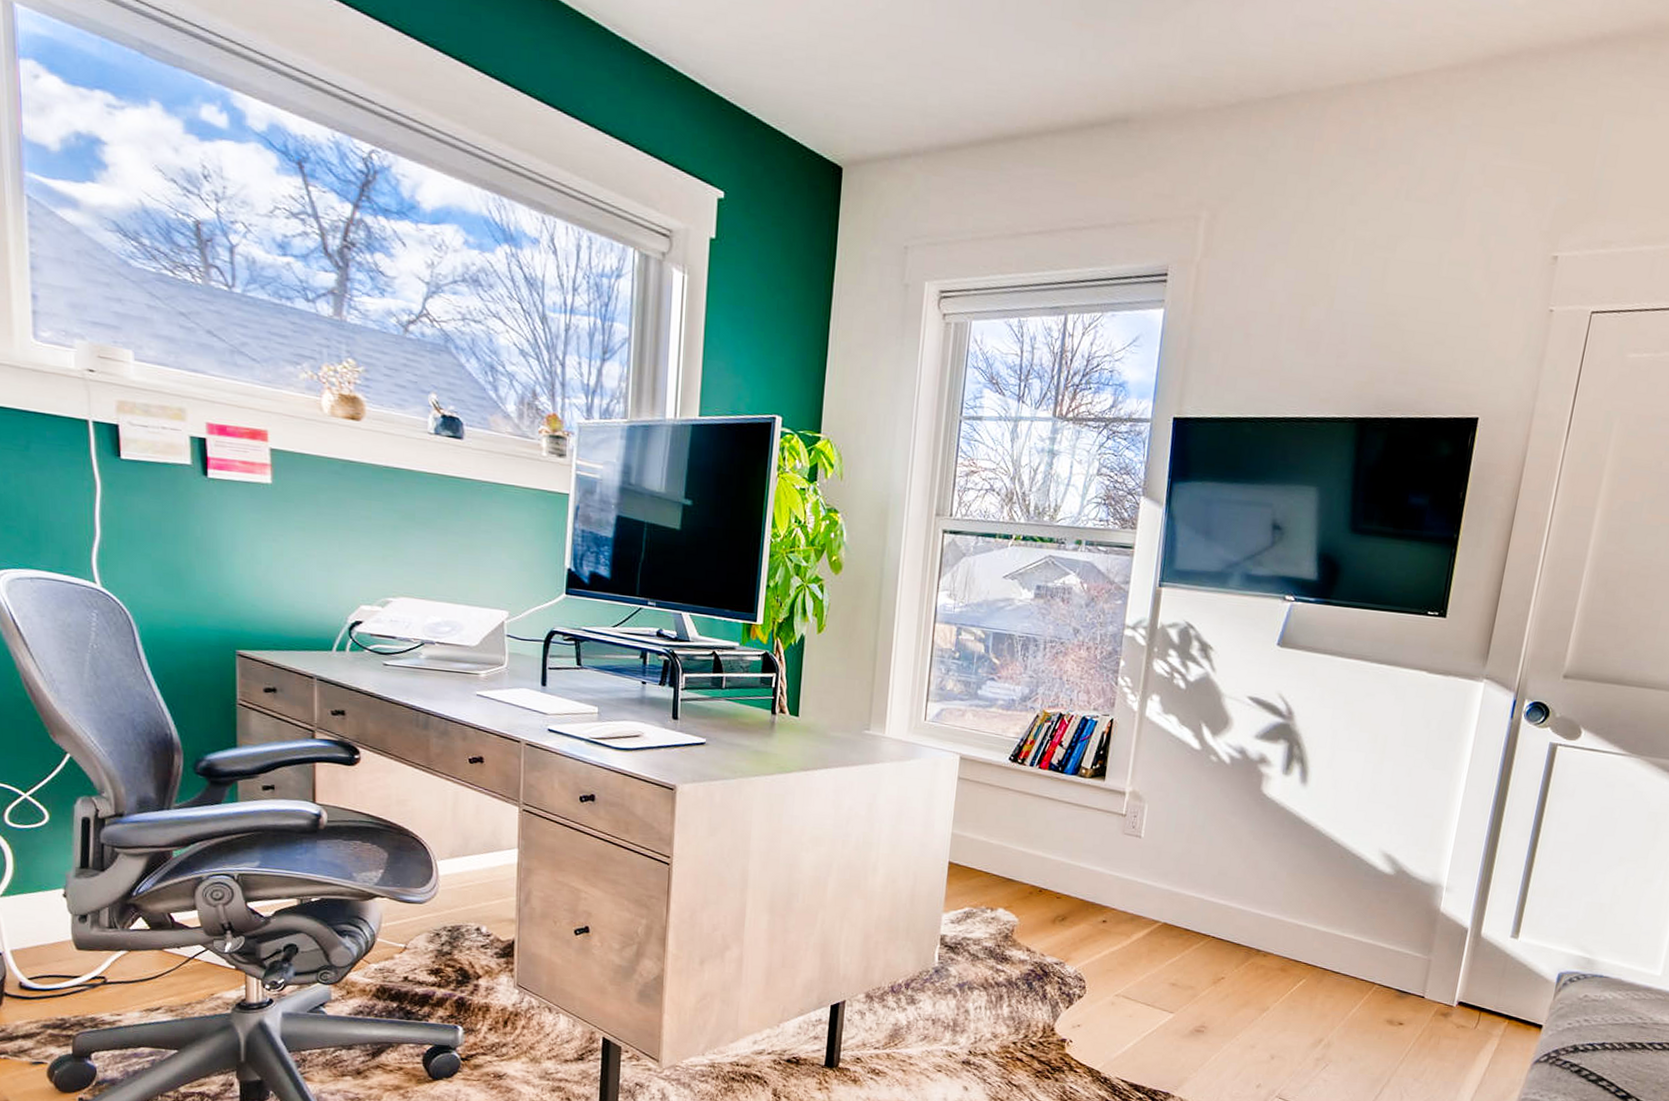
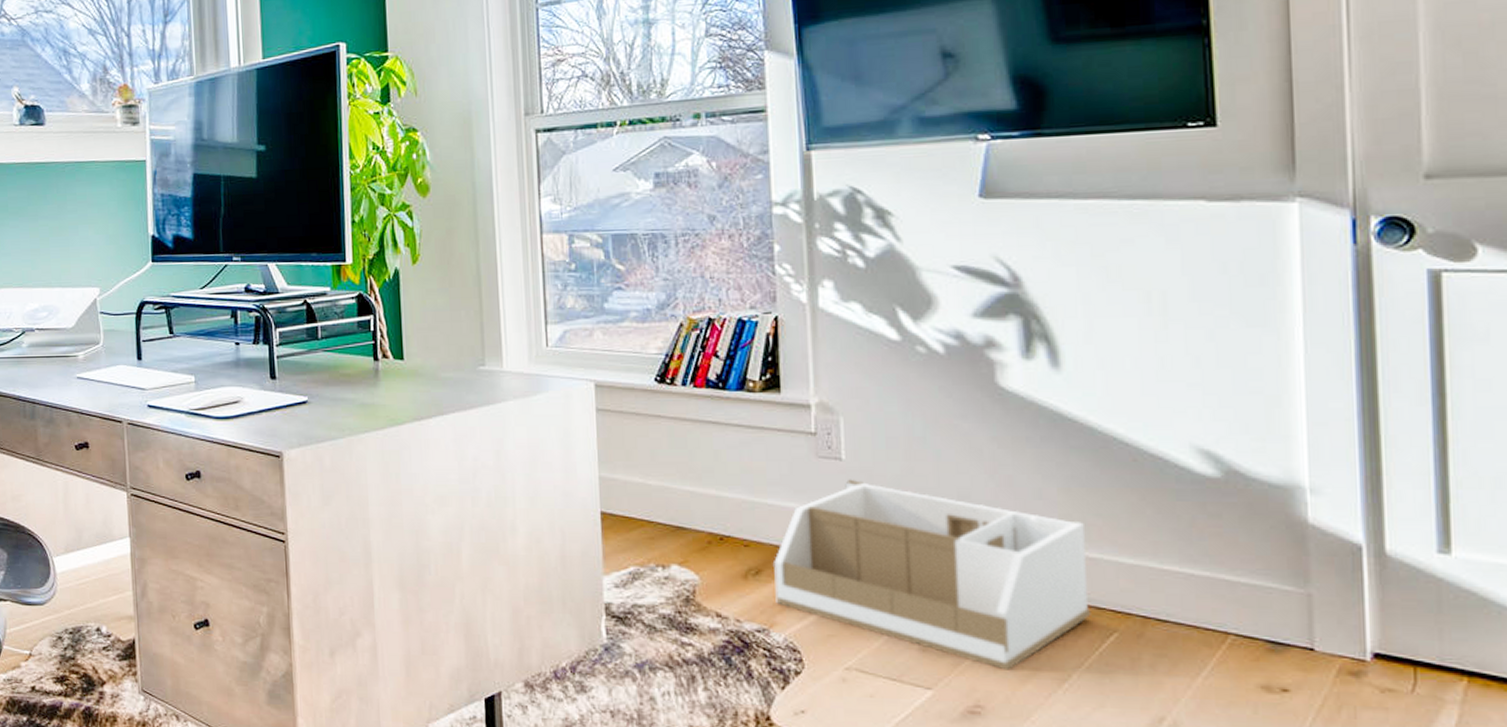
storage bin: none [1073,852,1299,1002] -> present [774,479,1091,671]

